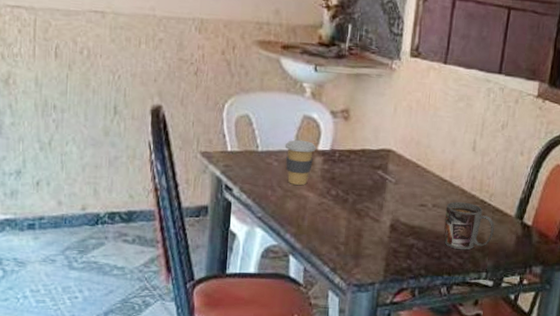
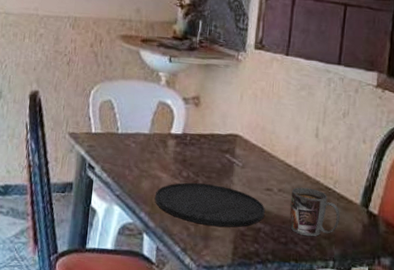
coffee cup: present [284,139,316,185] -> none [141,123,170,166]
plate: none [301,201,419,245] -> present [155,182,265,228]

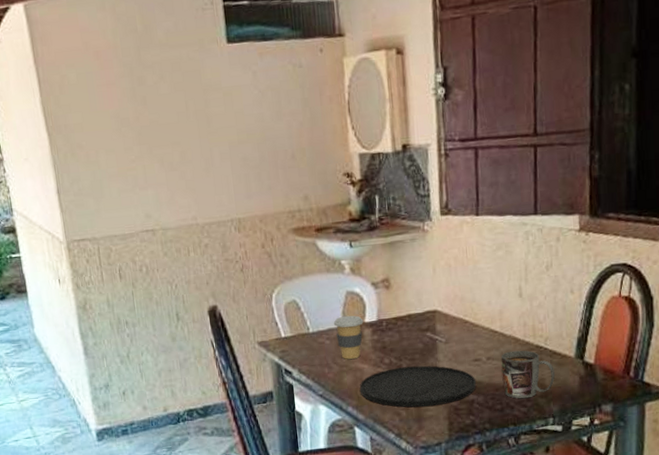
coffee cup: none [141,123,170,166] -> present [333,315,363,359]

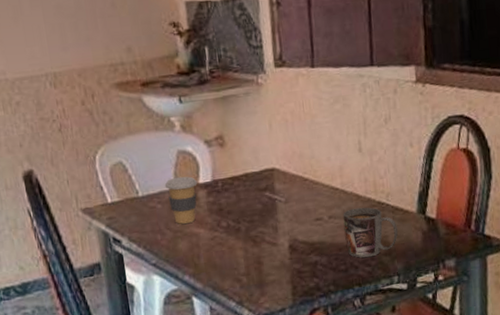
plate: present [360,365,476,408] -> none [196,227,319,273]

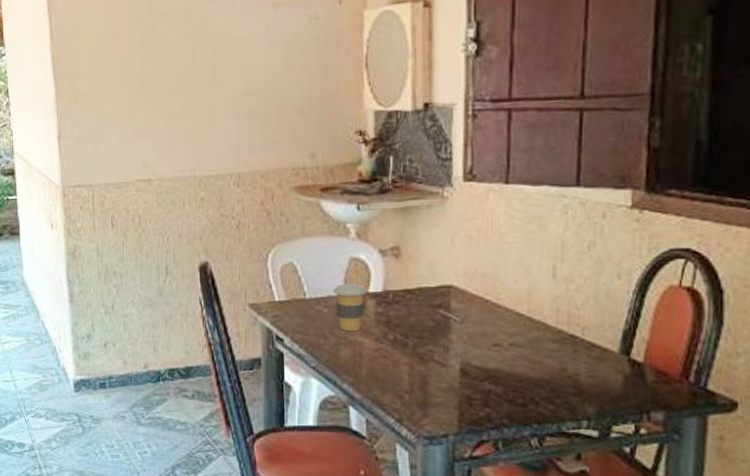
mug: present [342,207,398,258] -> none [526,338,592,395]

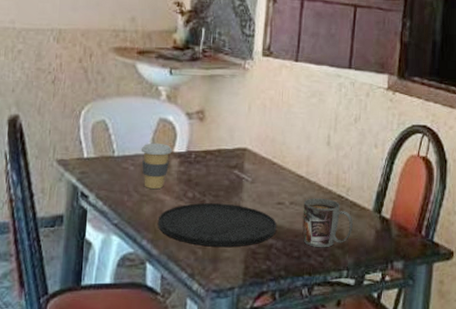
plate: none [358,345,494,392] -> present [158,203,277,247]
mug: none [526,338,592,395] -> present [302,198,353,248]

